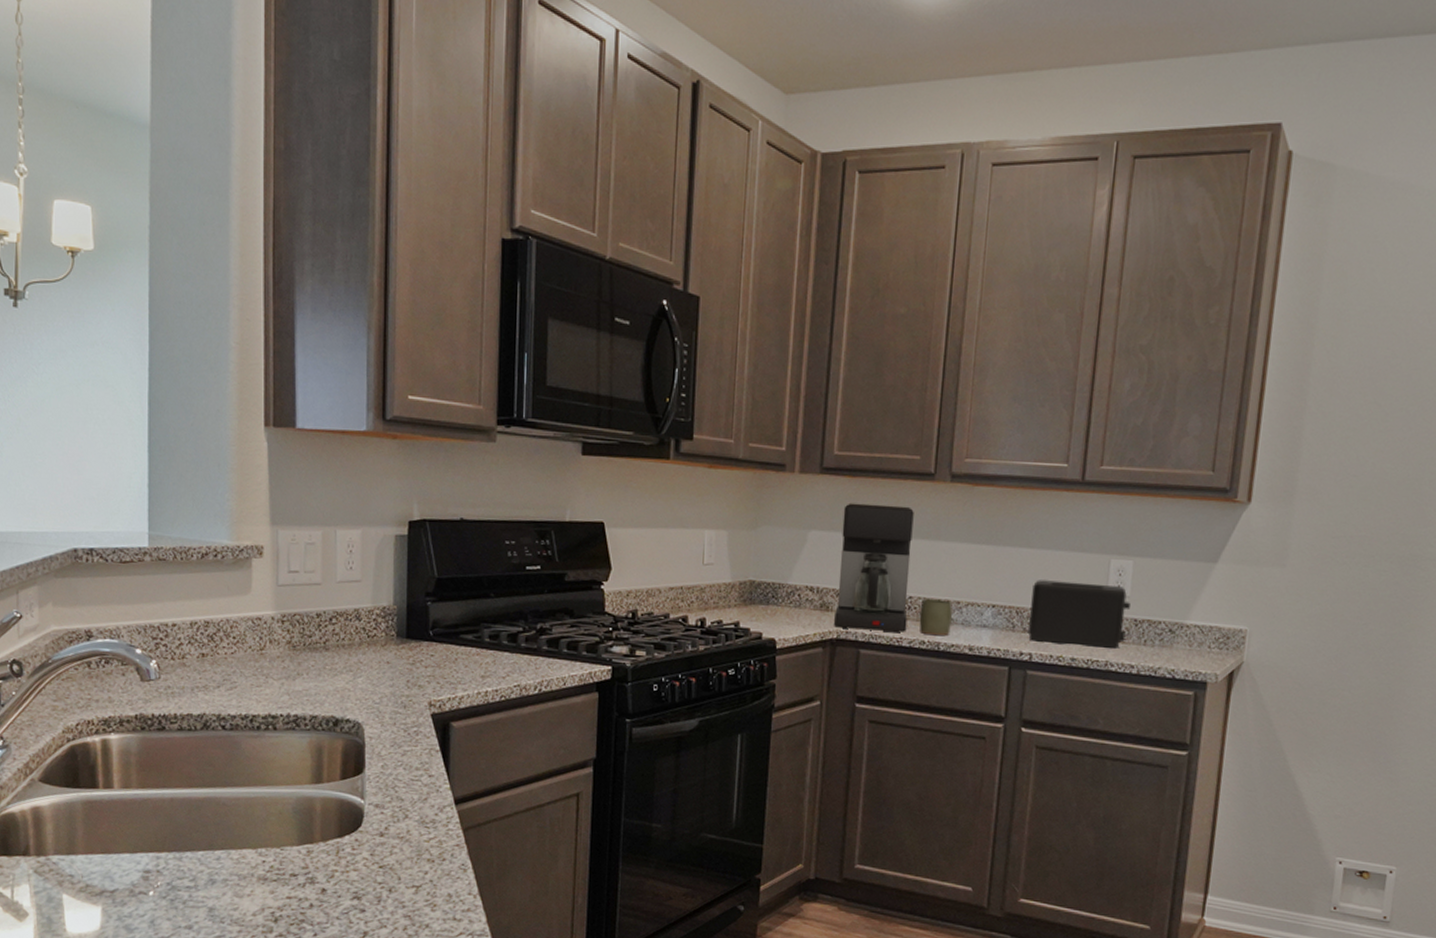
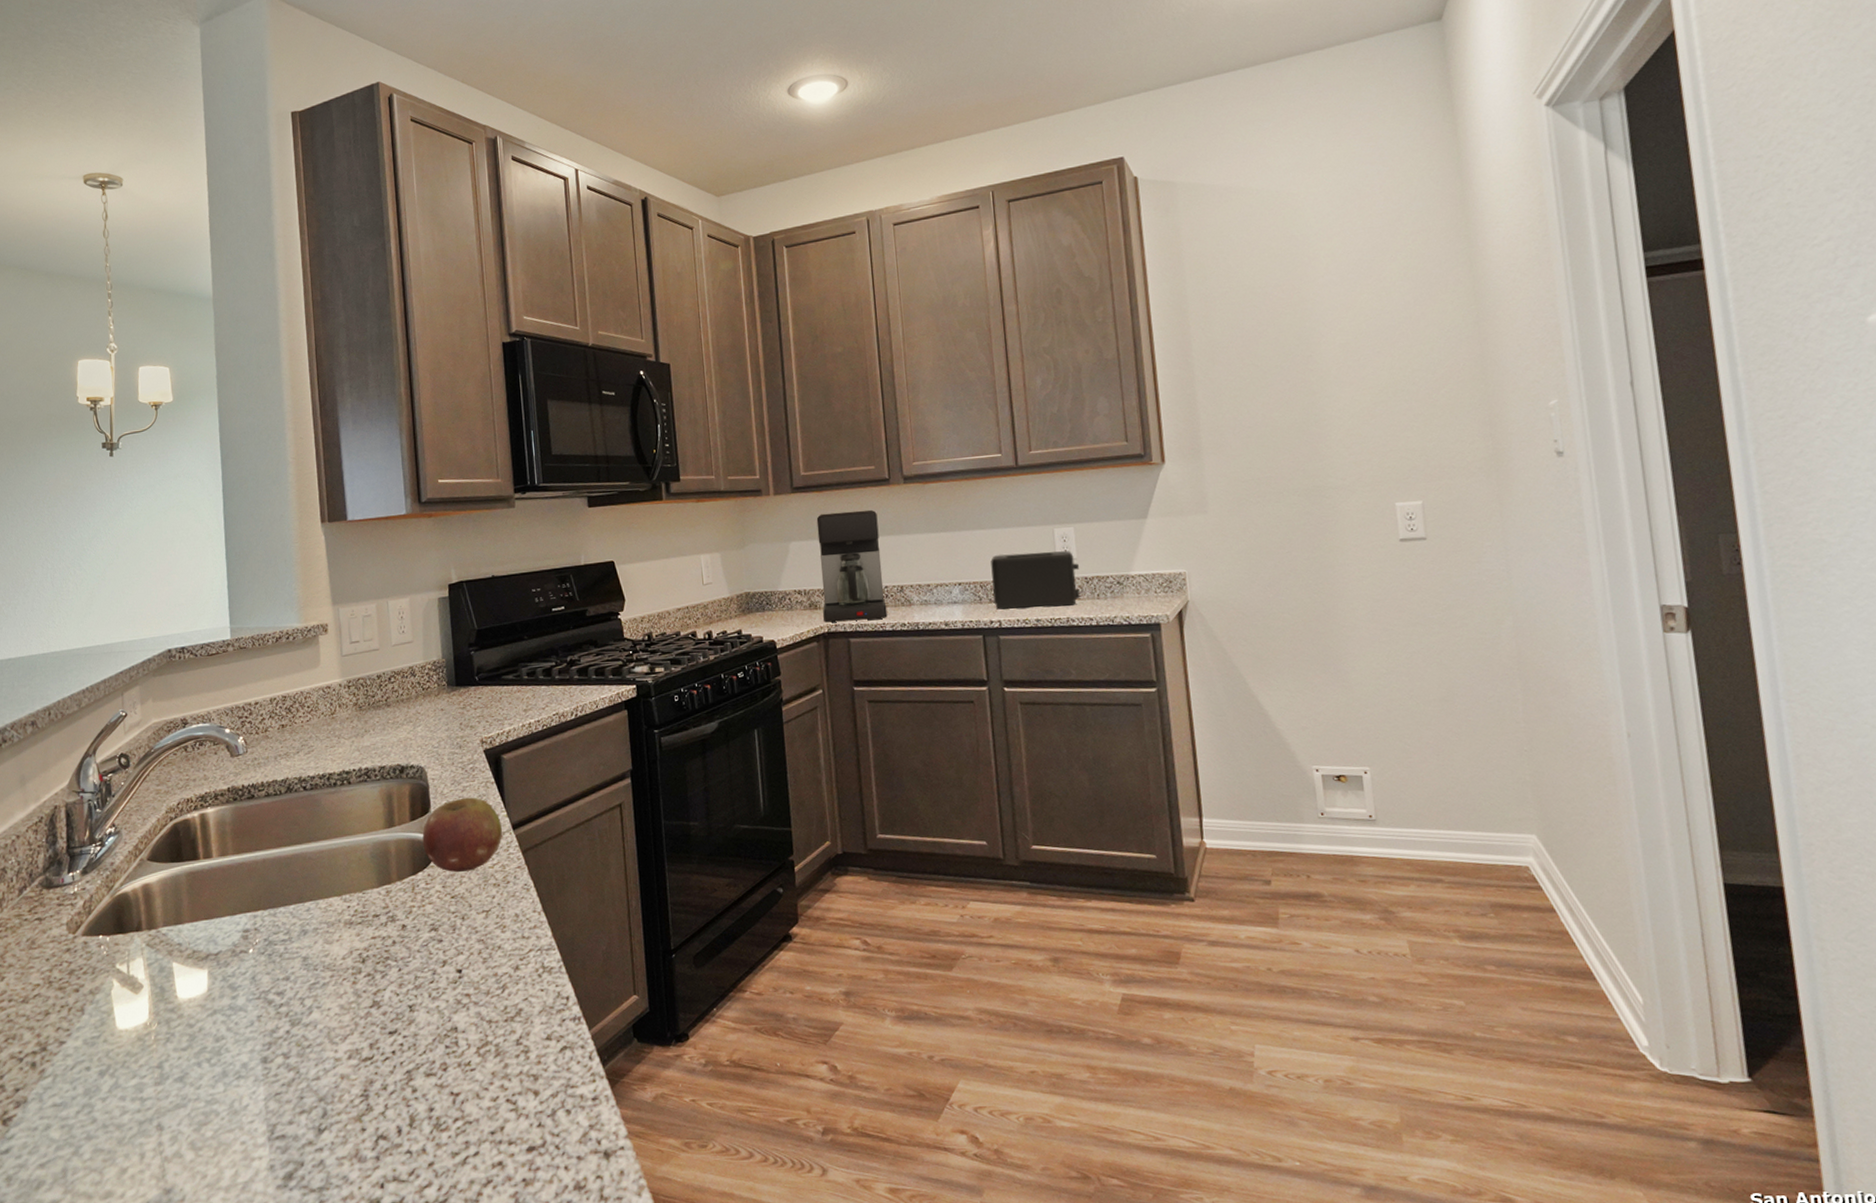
fruit: none [352,762,443,842] -> present [422,797,502,872]
mug: present [919,599,953,636] -> none [896,585,926,618]

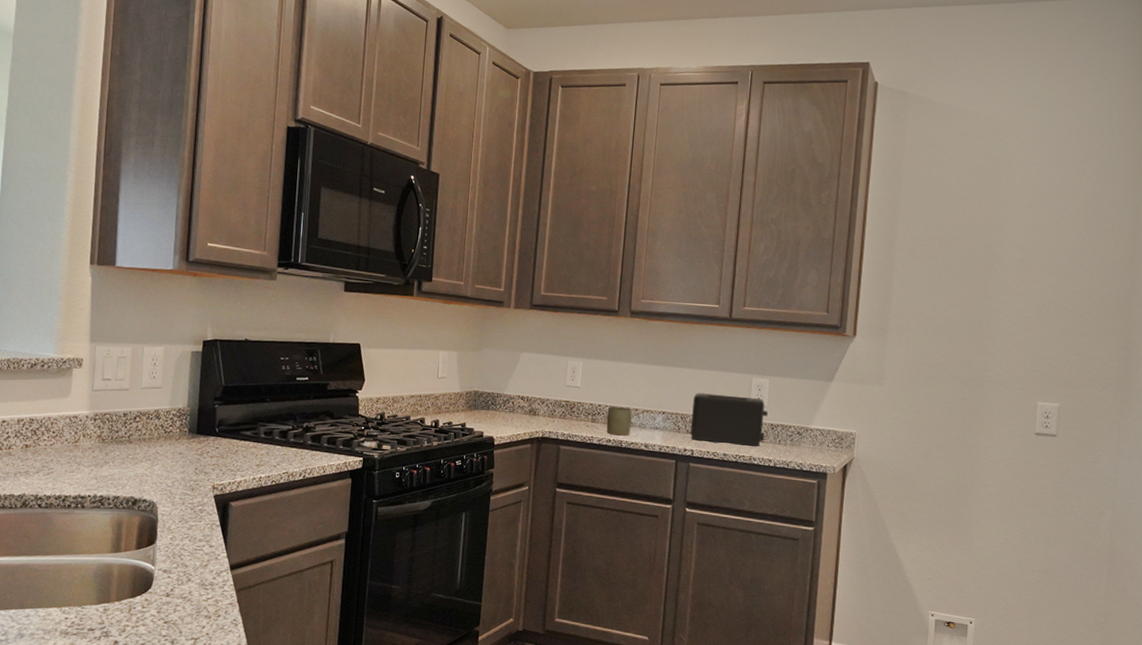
fruit: present [422,797,502,872] -> none [144,535,220,601]
coffee maker: present [816,509,888,623] -> none [540,332,602,433]
mug: none [896,585,926,618] -> present [606,406,633,436]

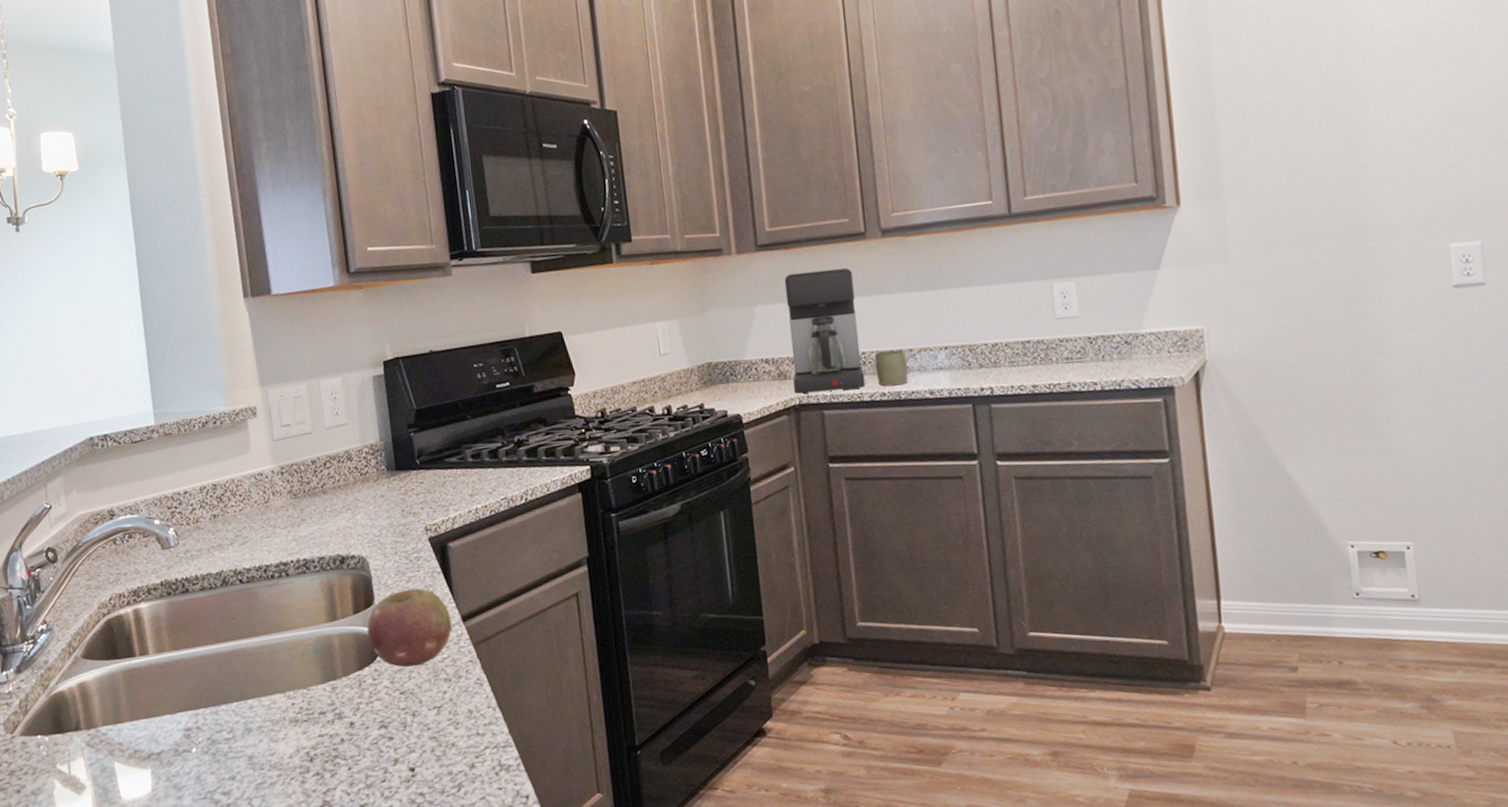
fruit: none [144,535,220,601] -> present [367,588,452,667]
coffee maker: none [540,332,602,433] -> present [784,267,866,394]
toaster: present [689,393,768,446] -> none [981,308,1083,375]

